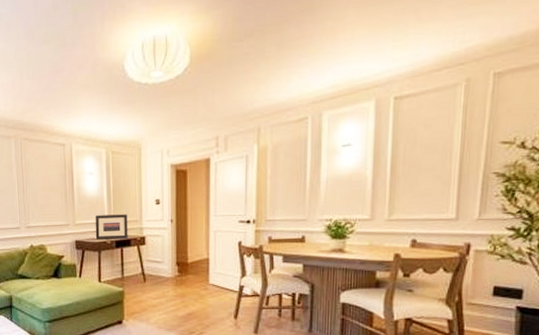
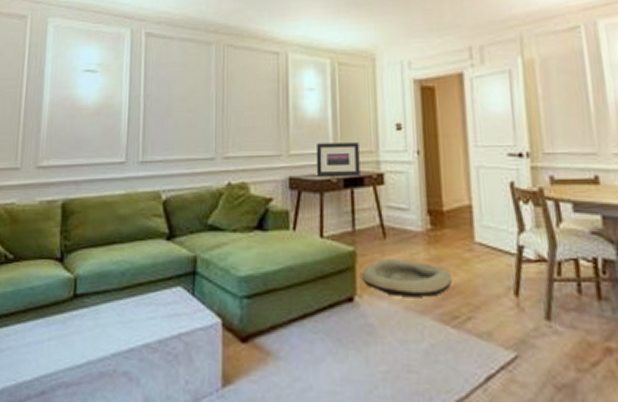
dog bed: none [127,295,192,320] -> present [361,258,453,297]

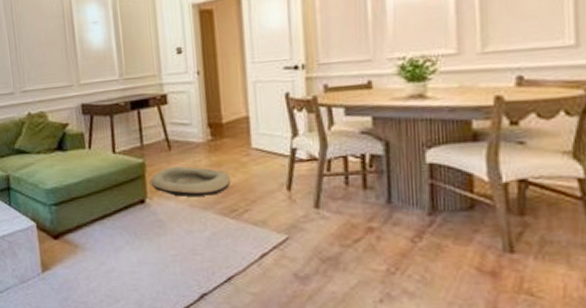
picture frame: present [316,142,360,177] -> none [104,68,145,102]

